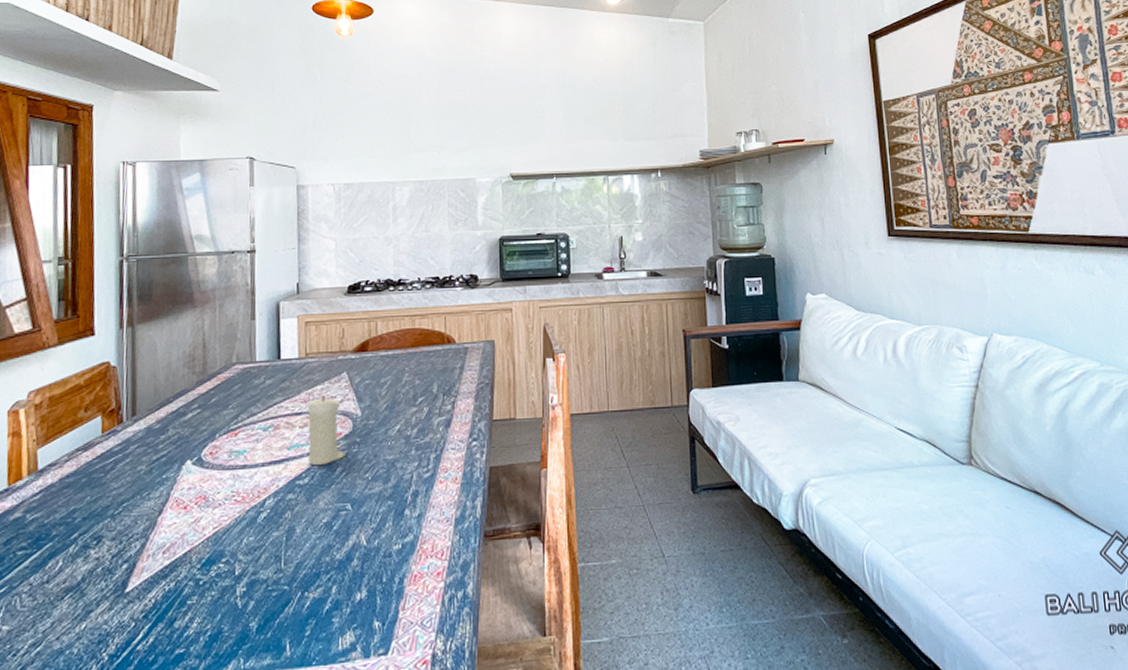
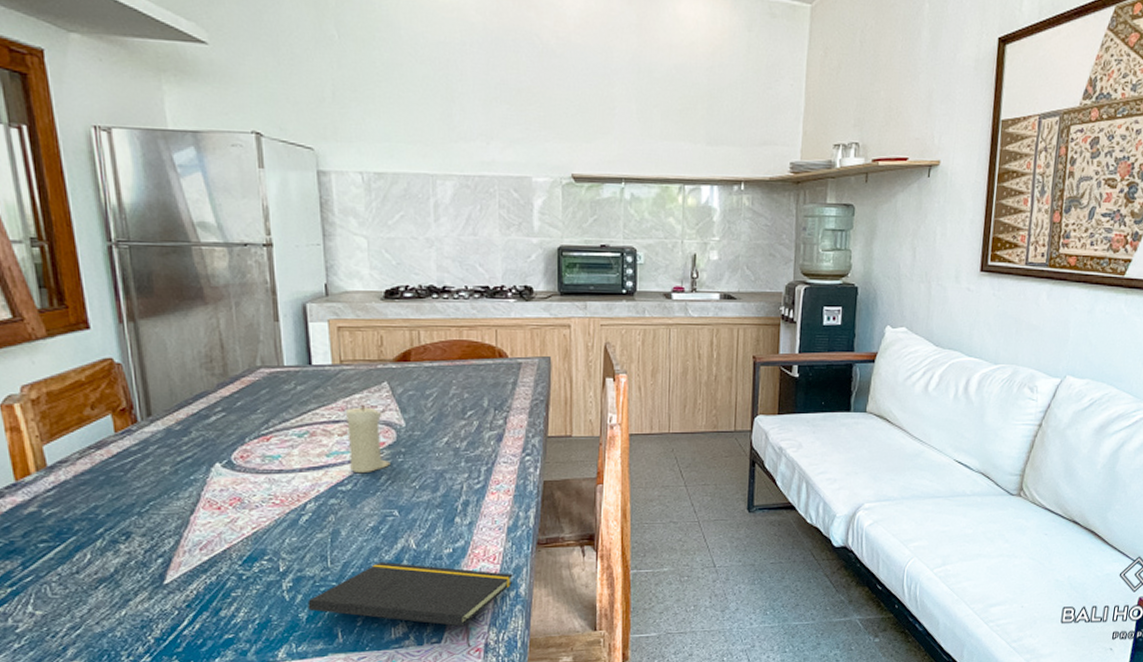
notepad: none [259,560,461,659] -> present [307,561,513,647]

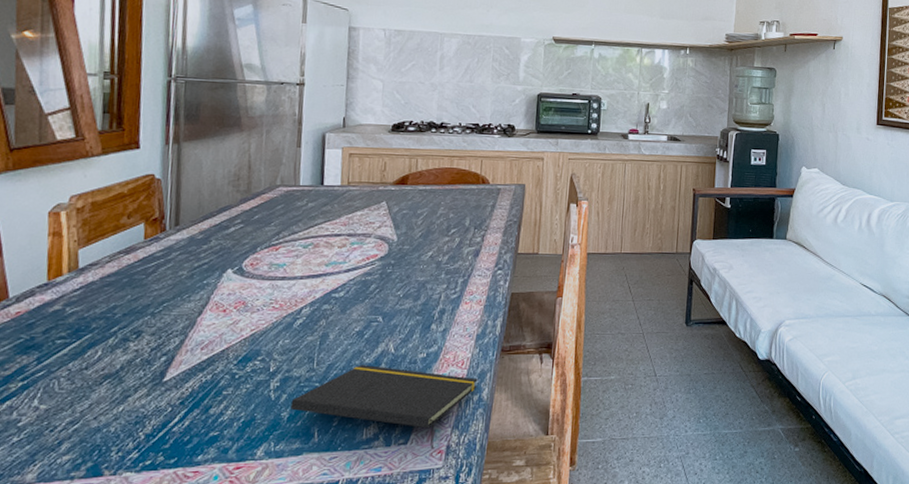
candle: present [345,405,390,474] -> none [345,221,380,282]

